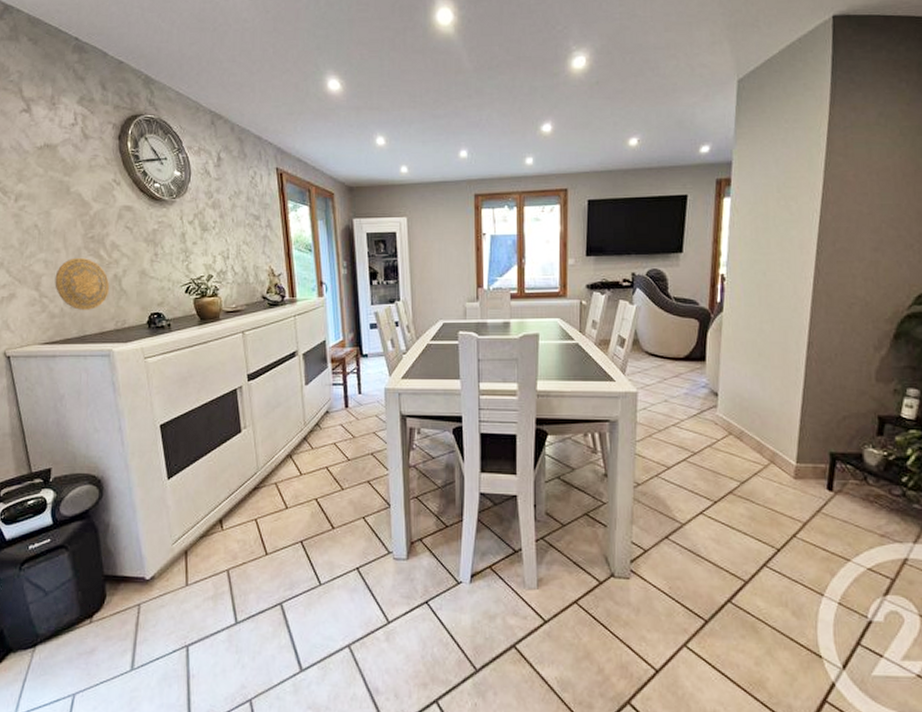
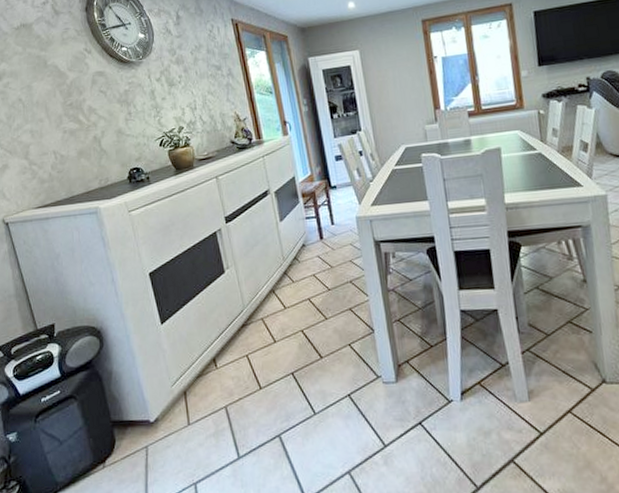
decorative plate: present [55,257,109,310] -> none [41,124,90,173]

